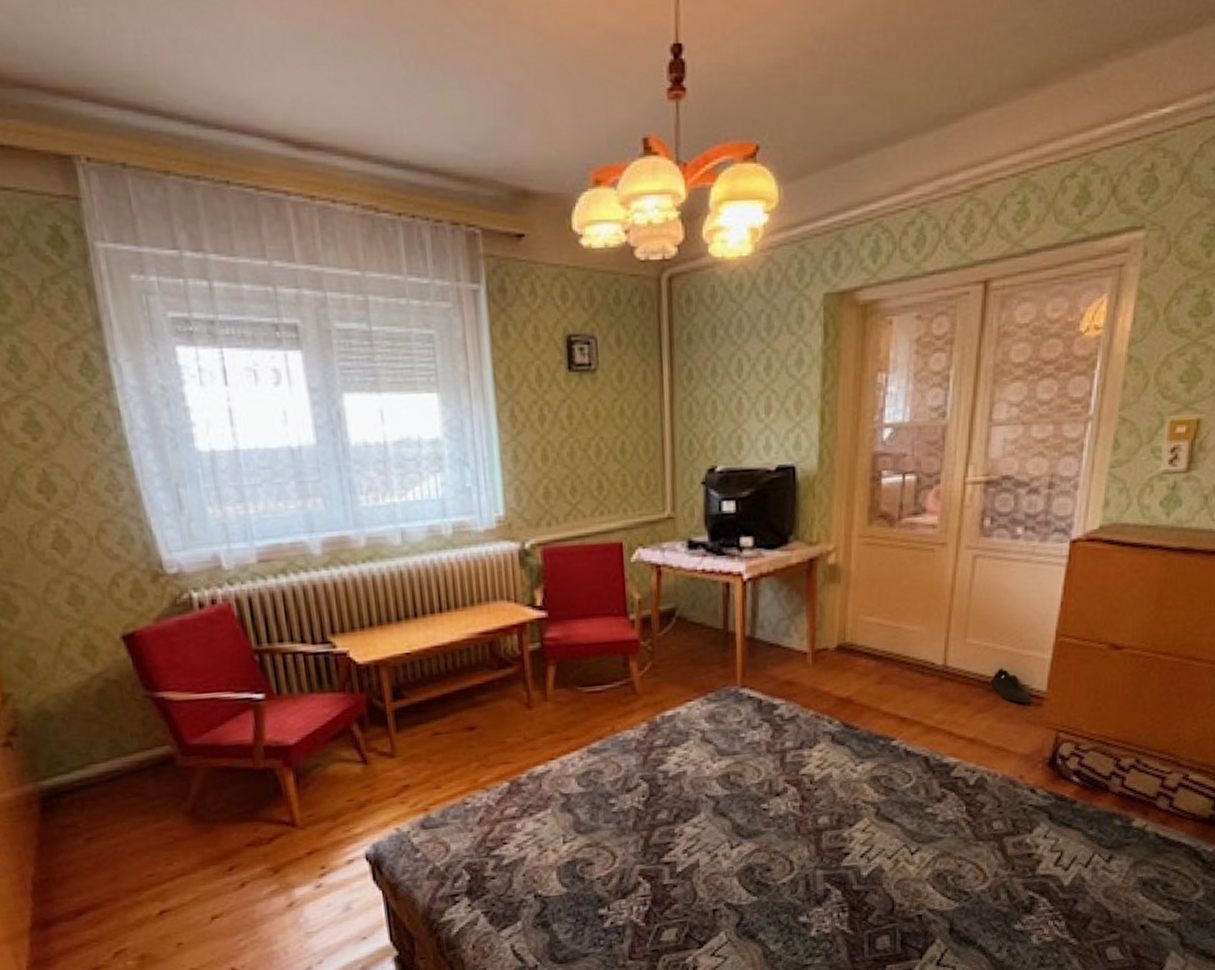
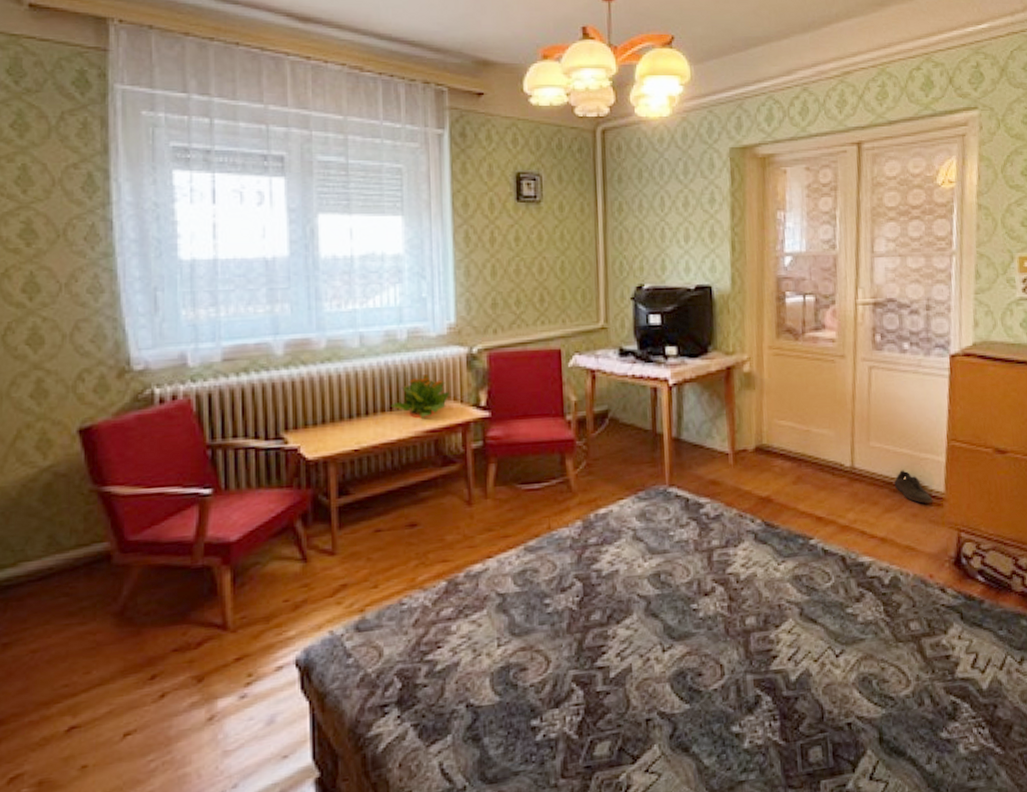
potted flower: none [439,573,503,620] -> present [390,374,450,419]

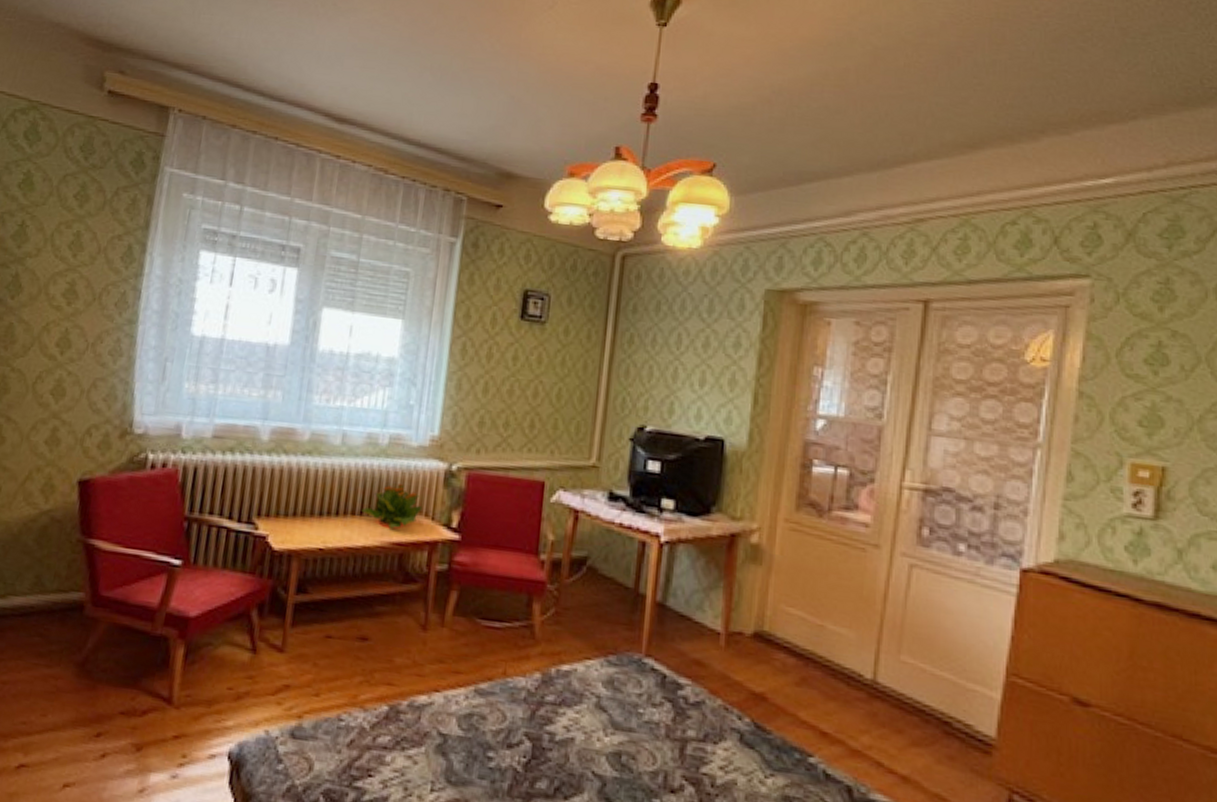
shoe: present [894,470,933,504] -> none [927,698,979,749]

